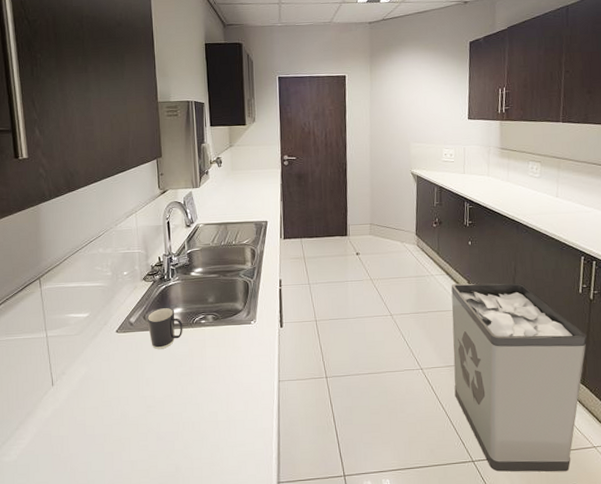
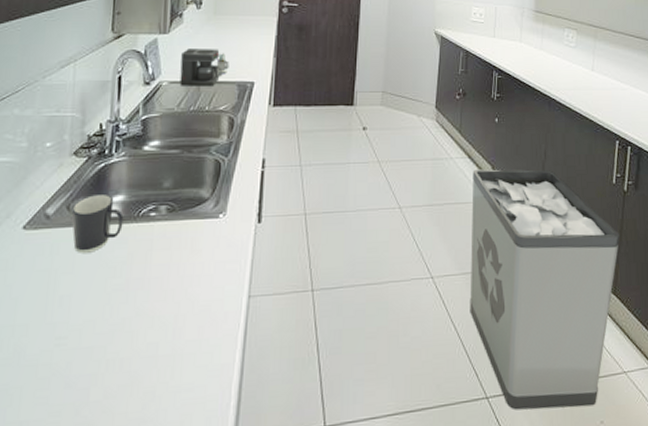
coffee maker: none [211,197,247,227] -> present [179,49,229,88]

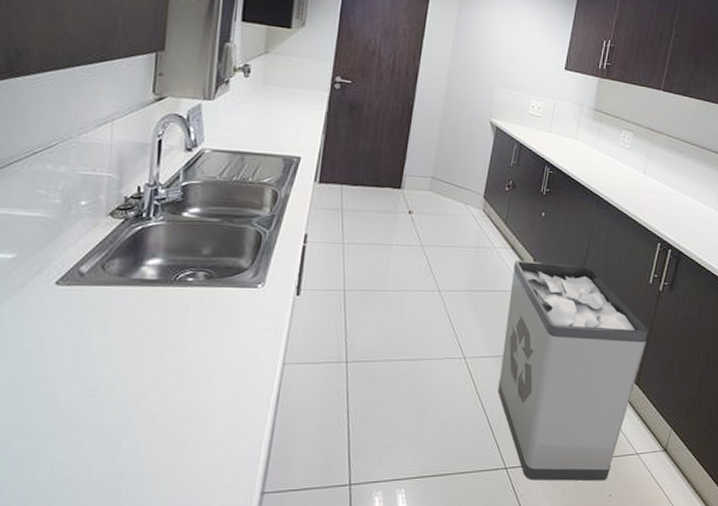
mug: present [71,193,124,253] -> none [106,255,160,312]
coffee maker: present [179,49,229,88] -> none [223,117,276,159]

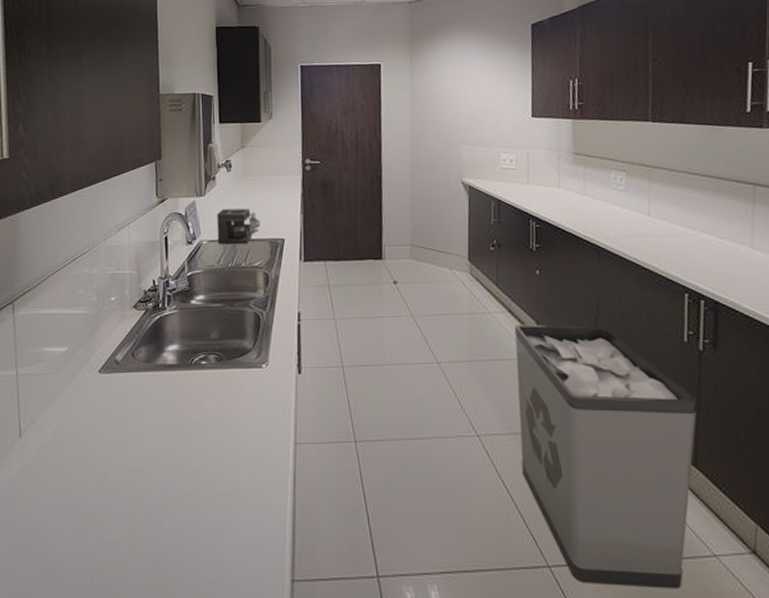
coffee maker: none [223,117,276,159] -> present [217,208,260,245]

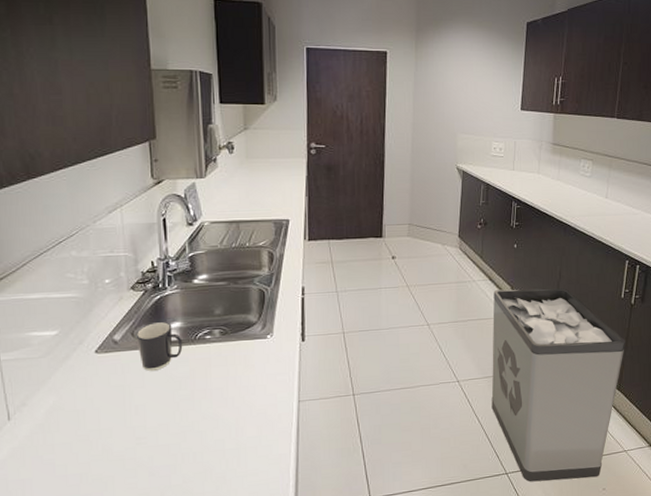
mug: none [136,343,179,396] -> present [136,321,183,371]
coffee maker: present [217,208,260,245] -> none [219,190,265,226]

